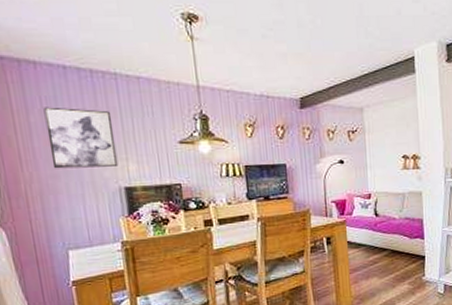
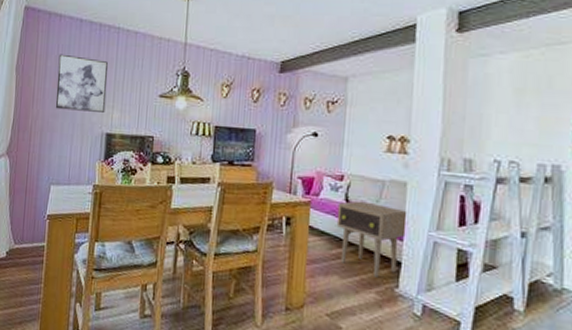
side table: none [369,212,426,272] -> present [336,200,408,278]

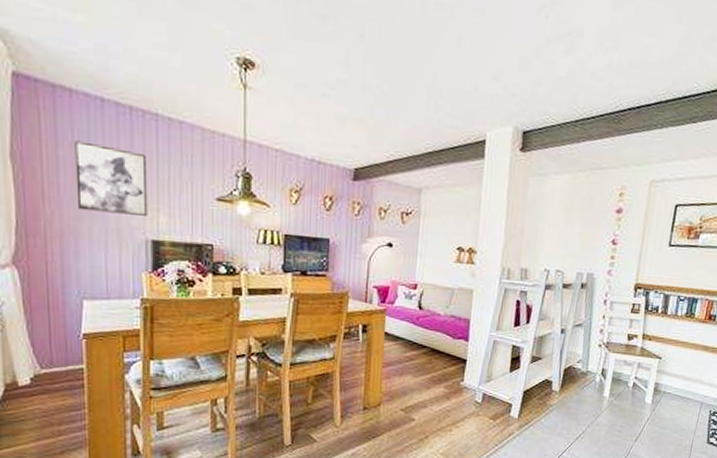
side table: present [336,200,408,278] -> none [410,307,473,374]

